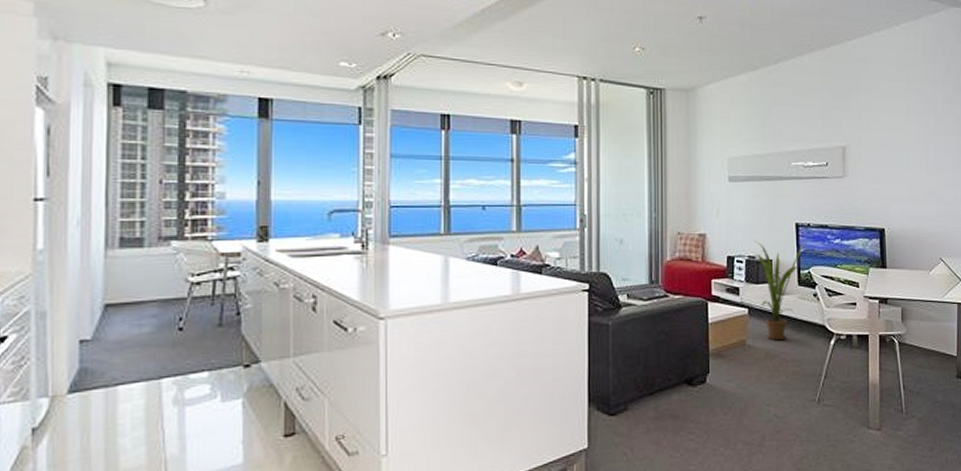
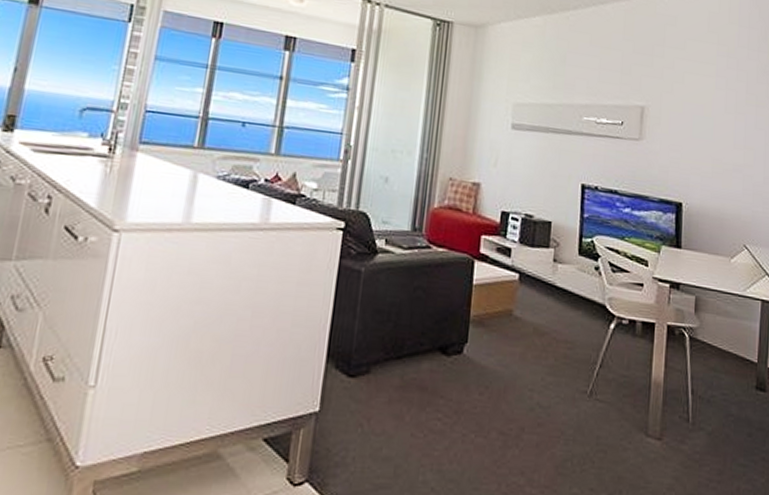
house plant: present [753,240,808,341] -> none [531,197,593,316]

